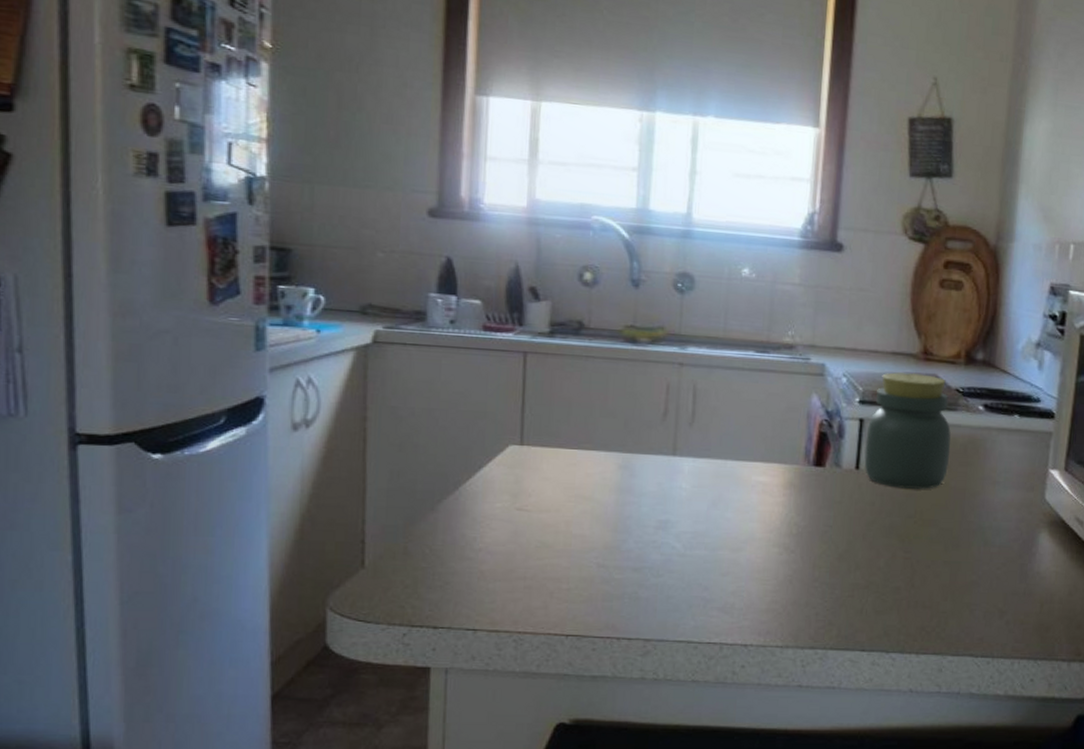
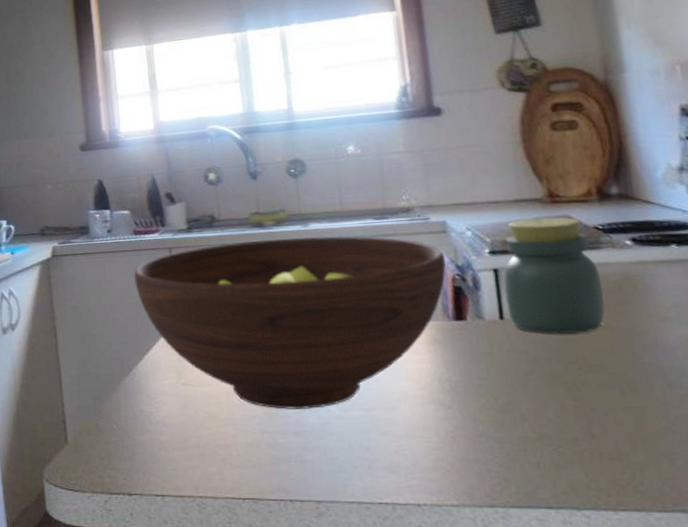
fruit bowl: none [475,356,817,545] -> present [133,236,446,410]

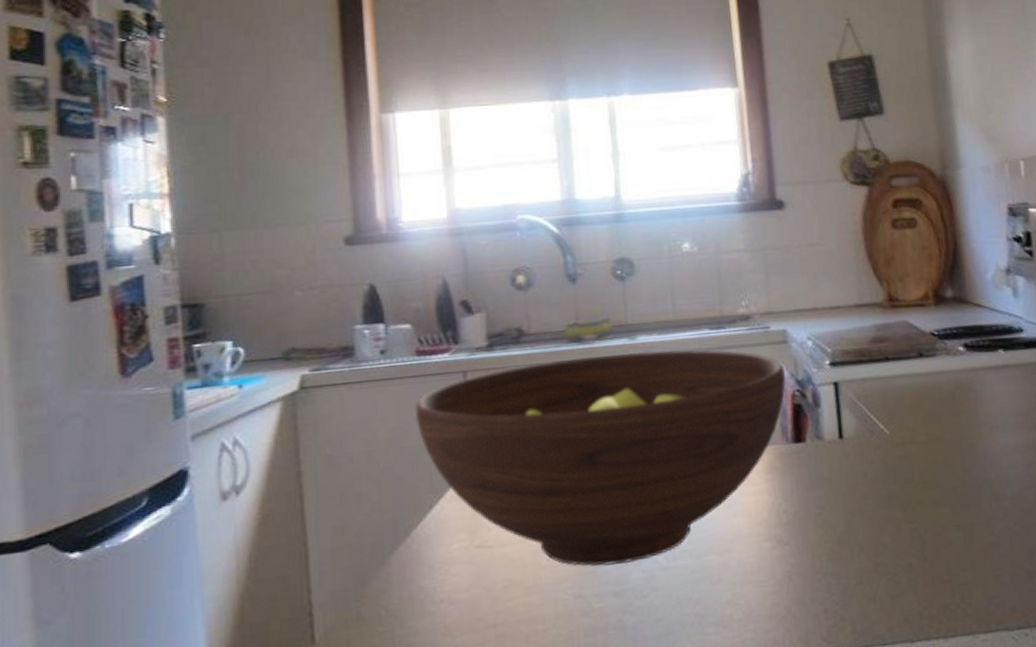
jar: present [503,216,605,334] -> none [843,322,939,452]

